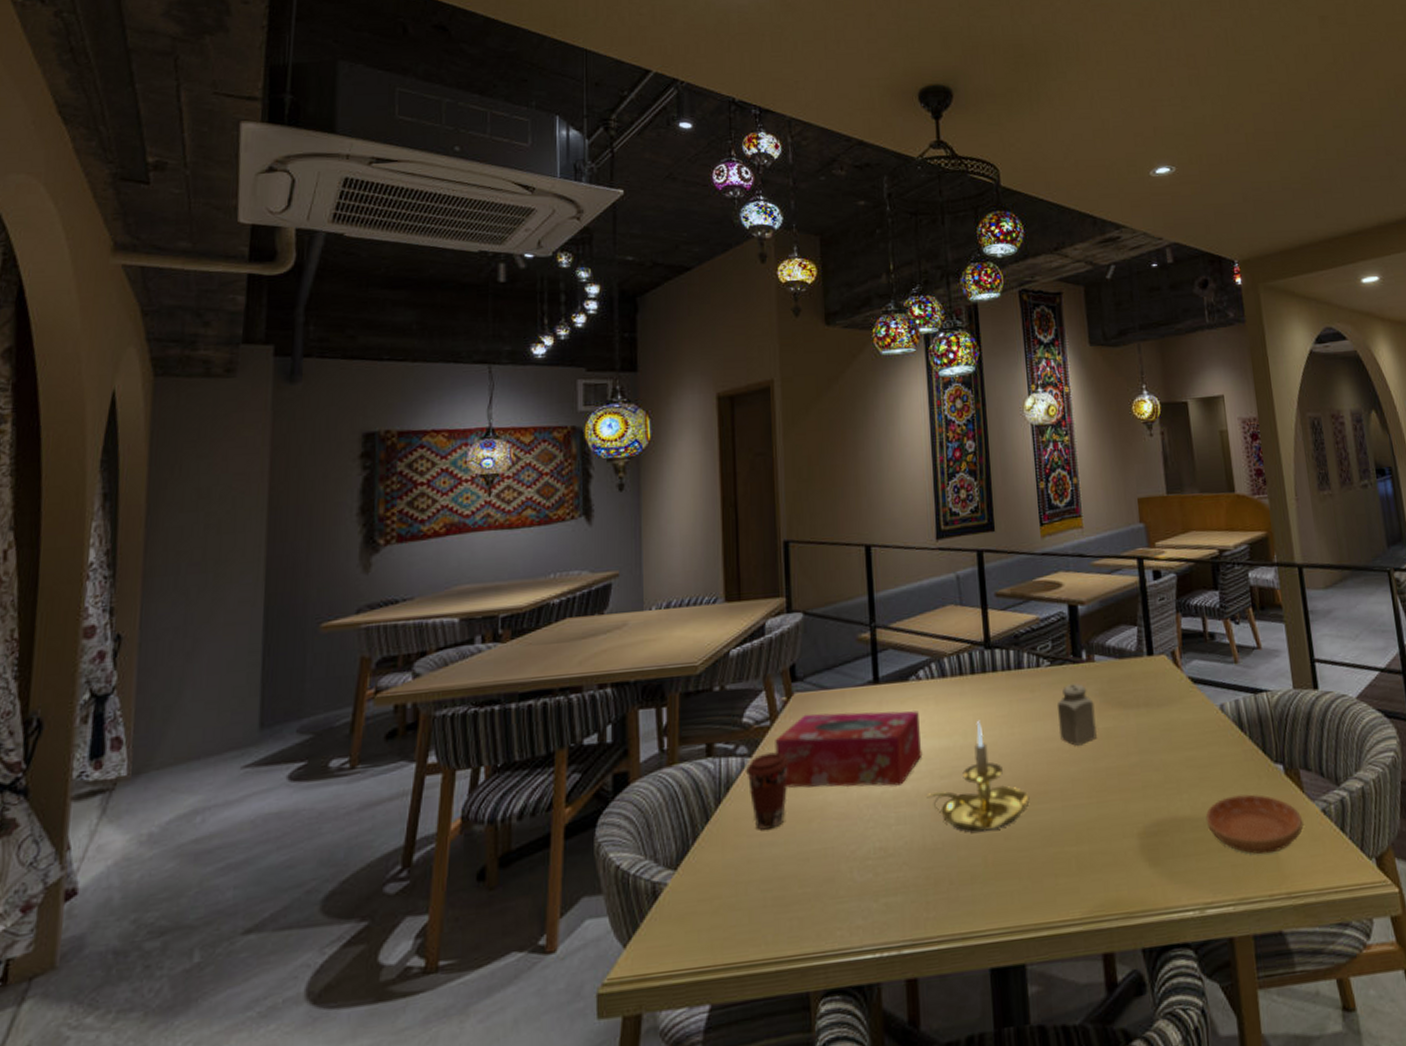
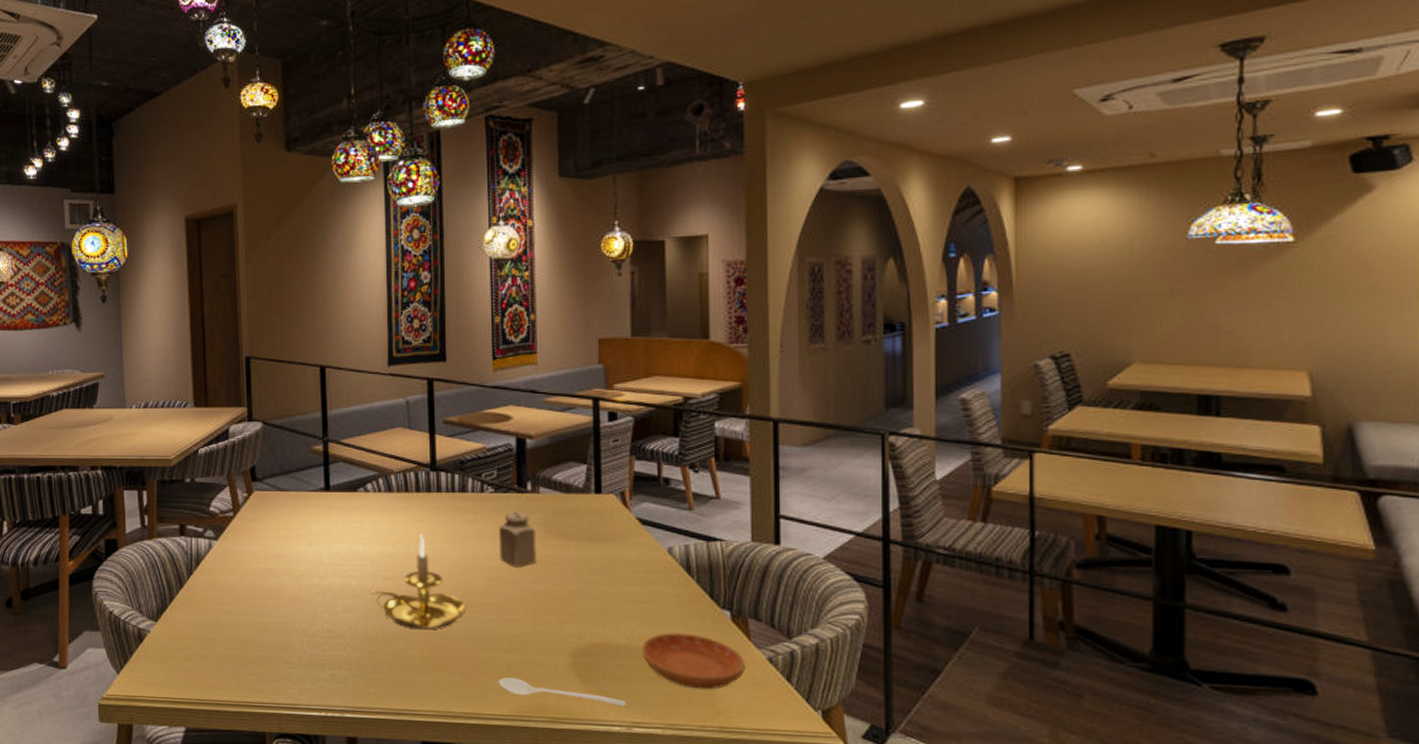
coffee cup: present [745,752,789,830] -> none [212,539,250,601]
tissue box: present [775,710,923,788] -> none [237,510,368,580]
stirrer: none [1067,872,1197,893] -> present [498,677,627,707]

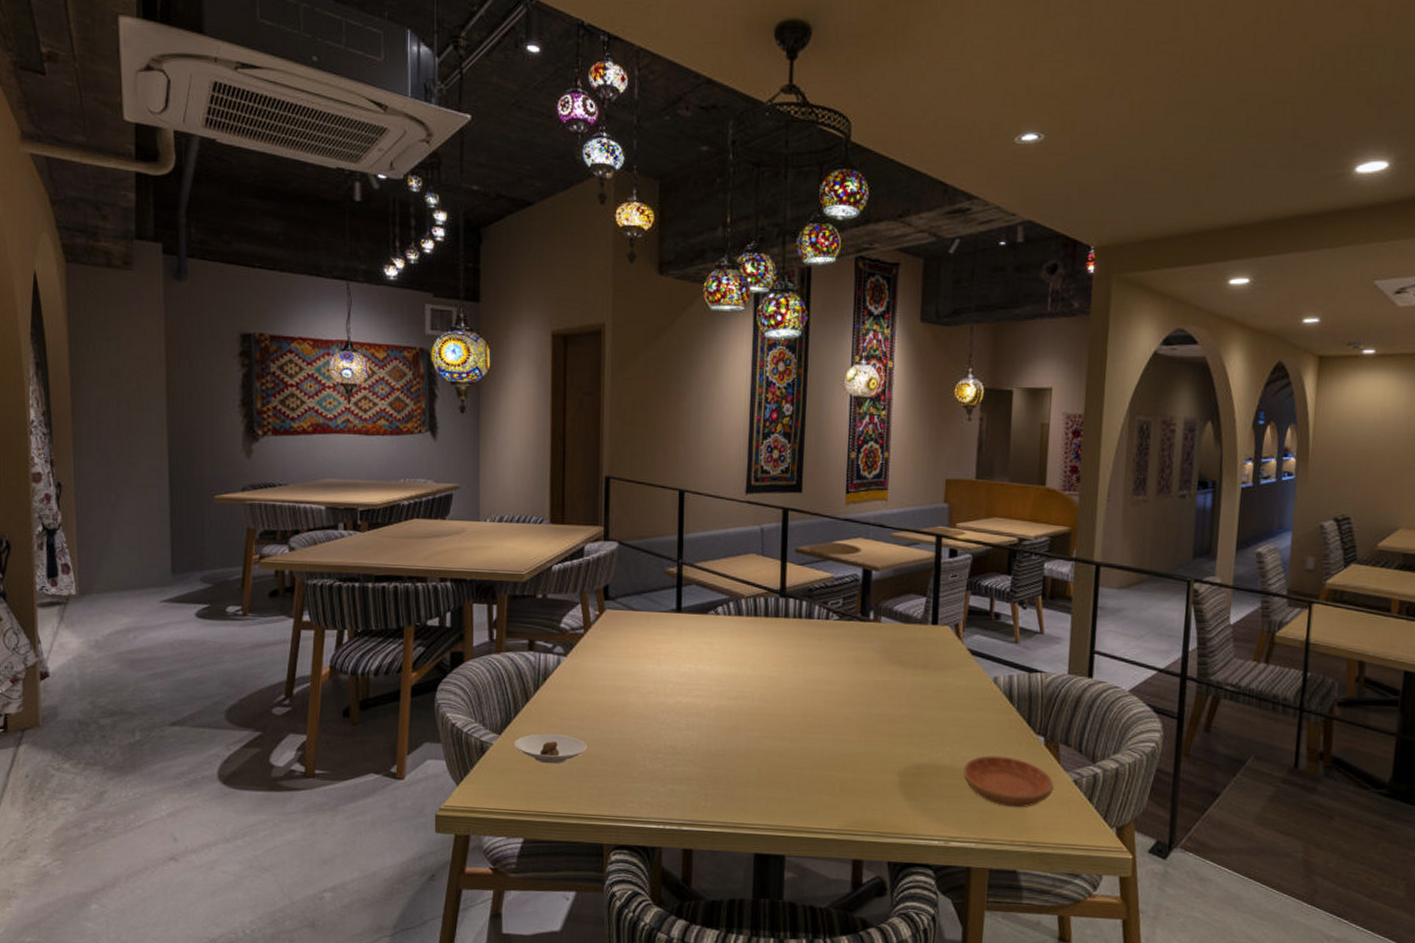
saucer: none [171,619,244,651] -> present [514,733,588,764]
candle holder: present [369,533,466,629] -> none [713,656,805,748]
salt shaker: present [498,512,538,568] -> none [839,639,875,692]
stirrer: present [498,677,627,707] -> none [829,794,946,823]

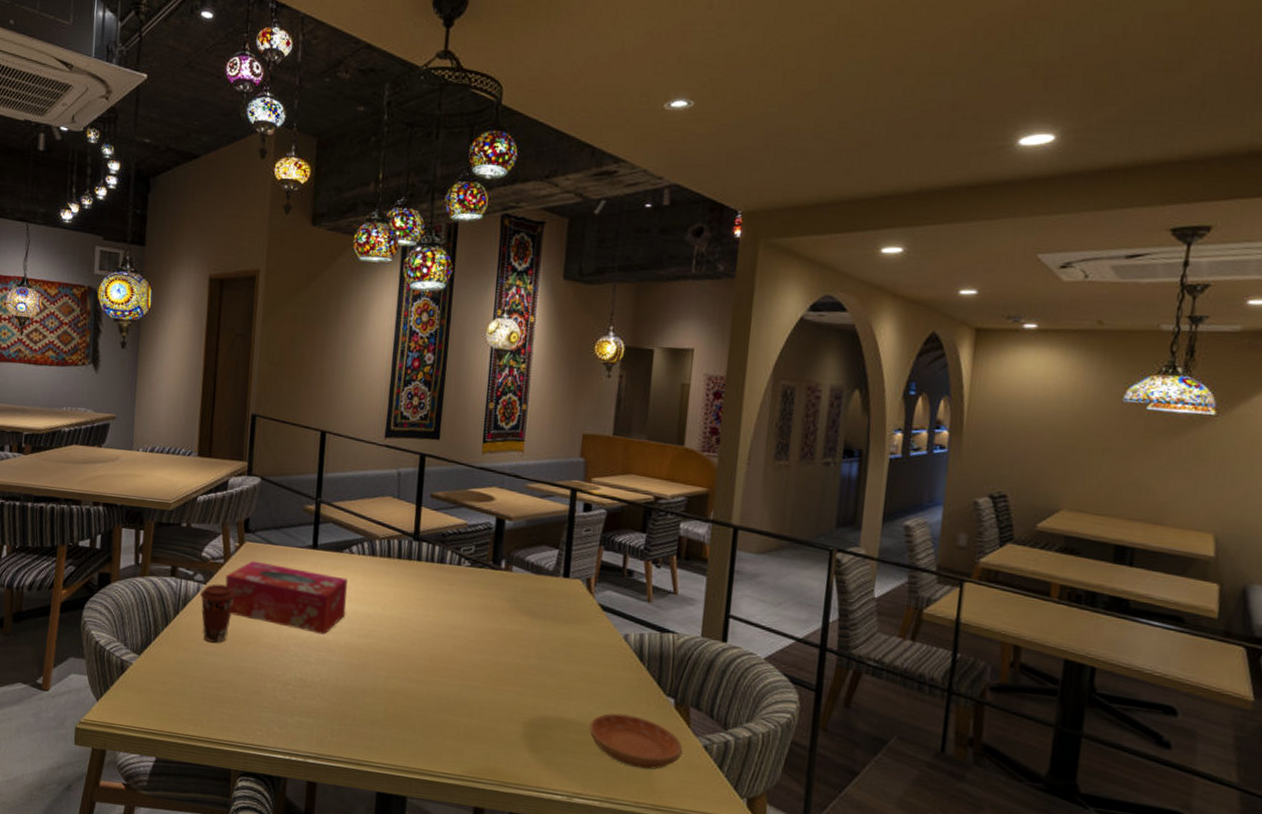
saucer: present [514,733,588,764] -> none [152,657,222,688]
coffee cup: none [560,655,598,716] -> present [199,584,236,643]
tissue box: none [587,628,714,699] -> present [225,560,348,635]

